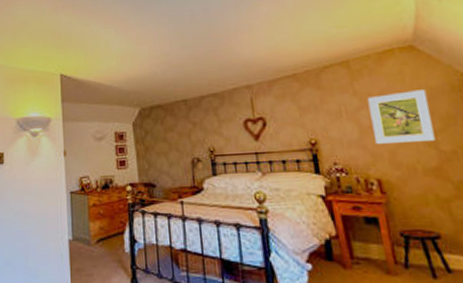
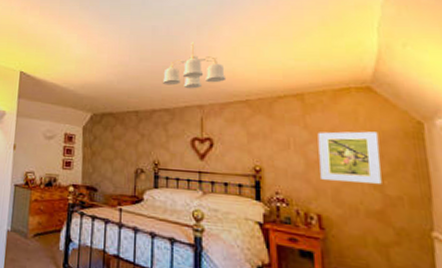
ceiling light fixture: none [207,22,271,71] -> present [163,42,227,89]

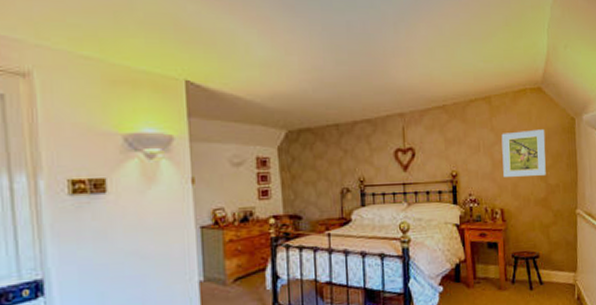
ceiling light fixture: present [163,42,227,89] -> none [362,41,425,96]

